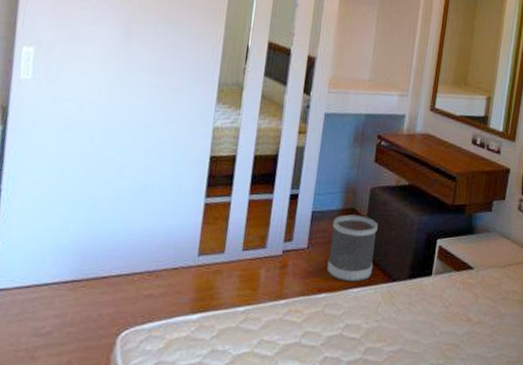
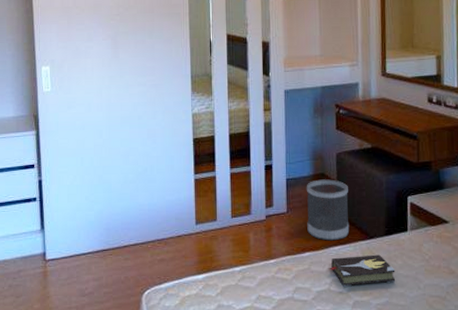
hardback book: none [343,298,414,332] -> present [328,254,396,287]

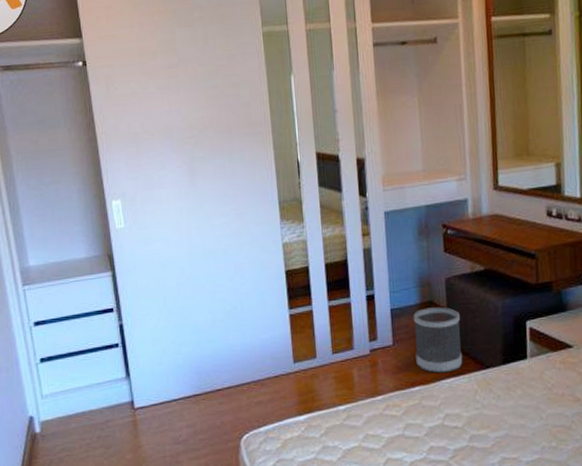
hardback book: present [328,254,396,287] -> none [441,385,516,421]

